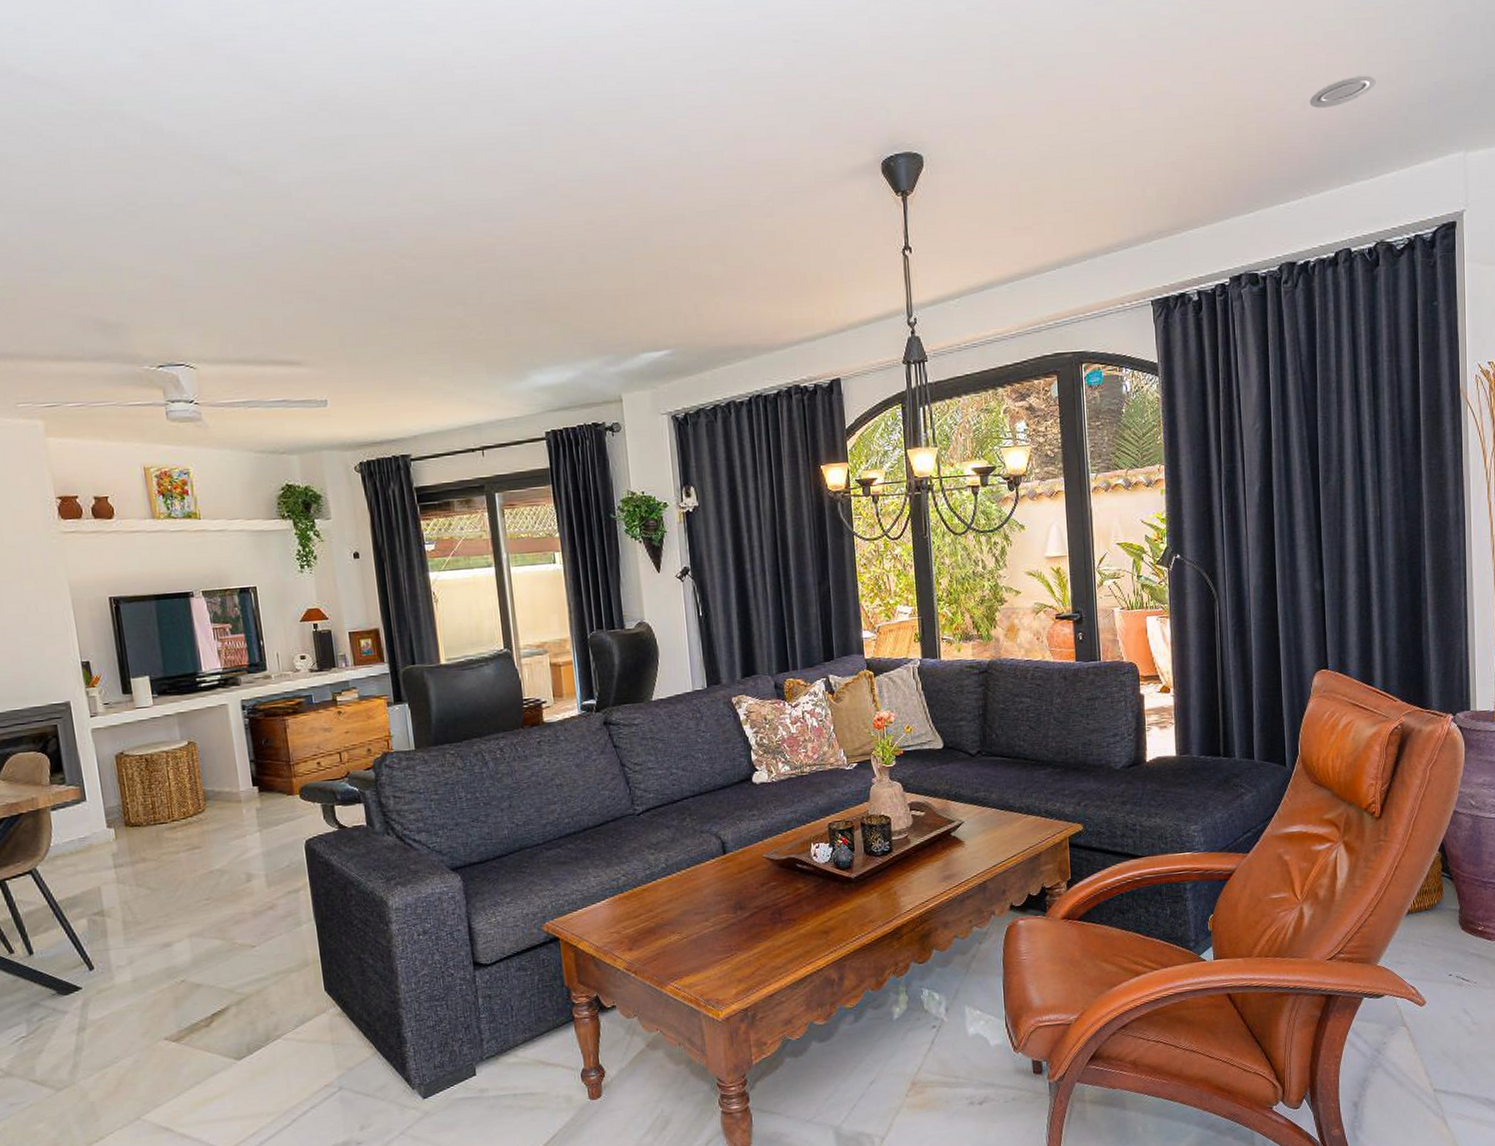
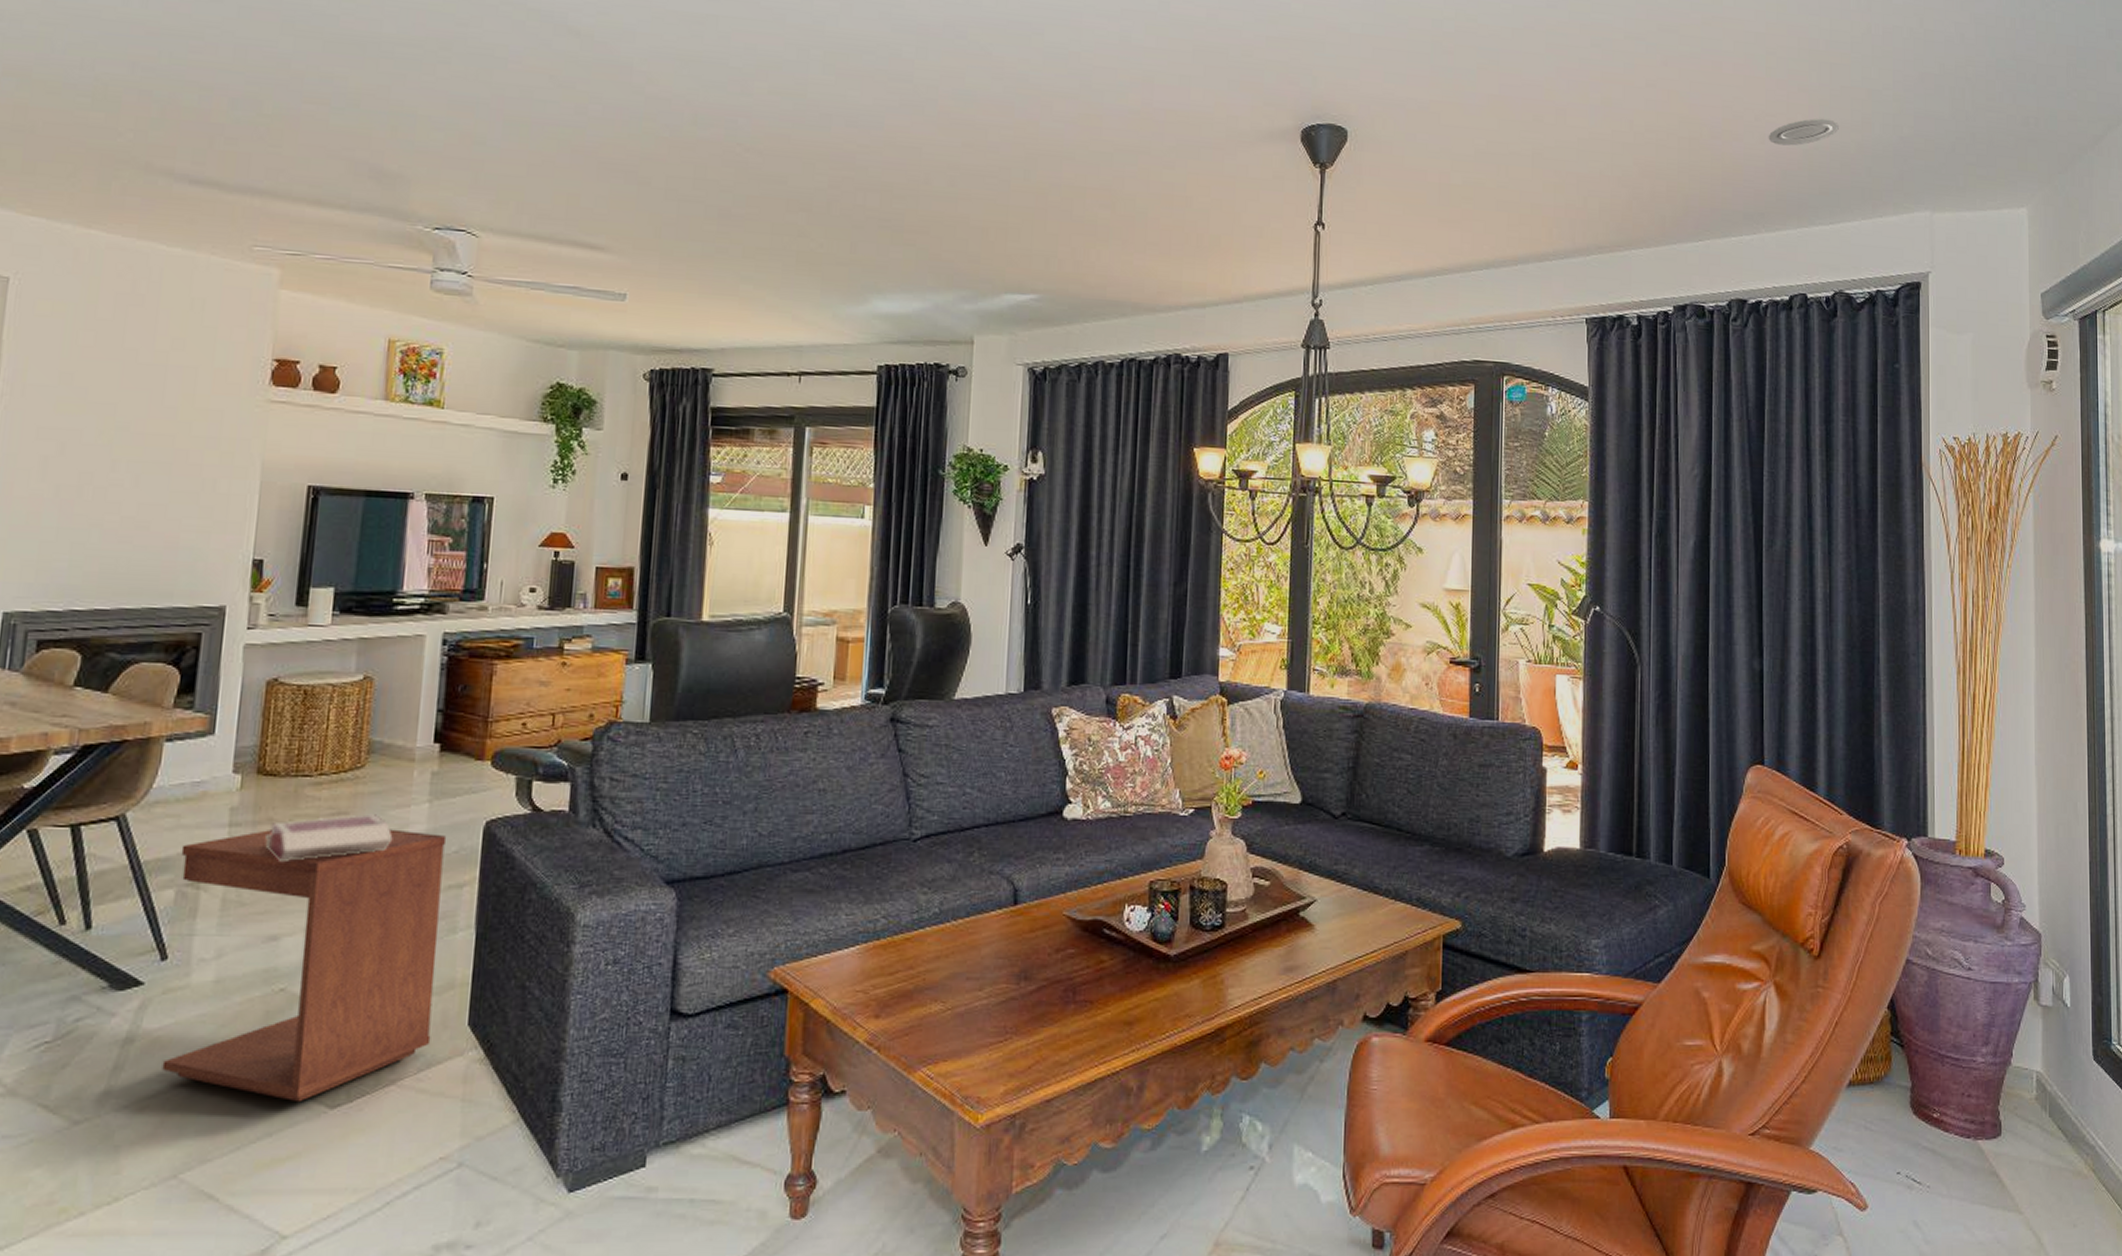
side table: none [83,854,300,1059] -> present [162,829,447,1103]
book: none [143,846,237,890] -> present [265,814,391,863]

